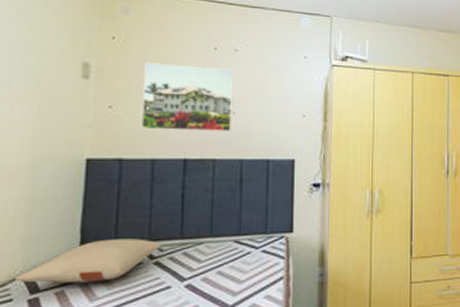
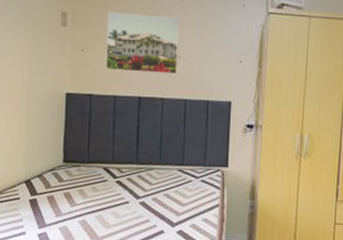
pillow: present [15,238,162,284] -> none [21,159,122,192]

